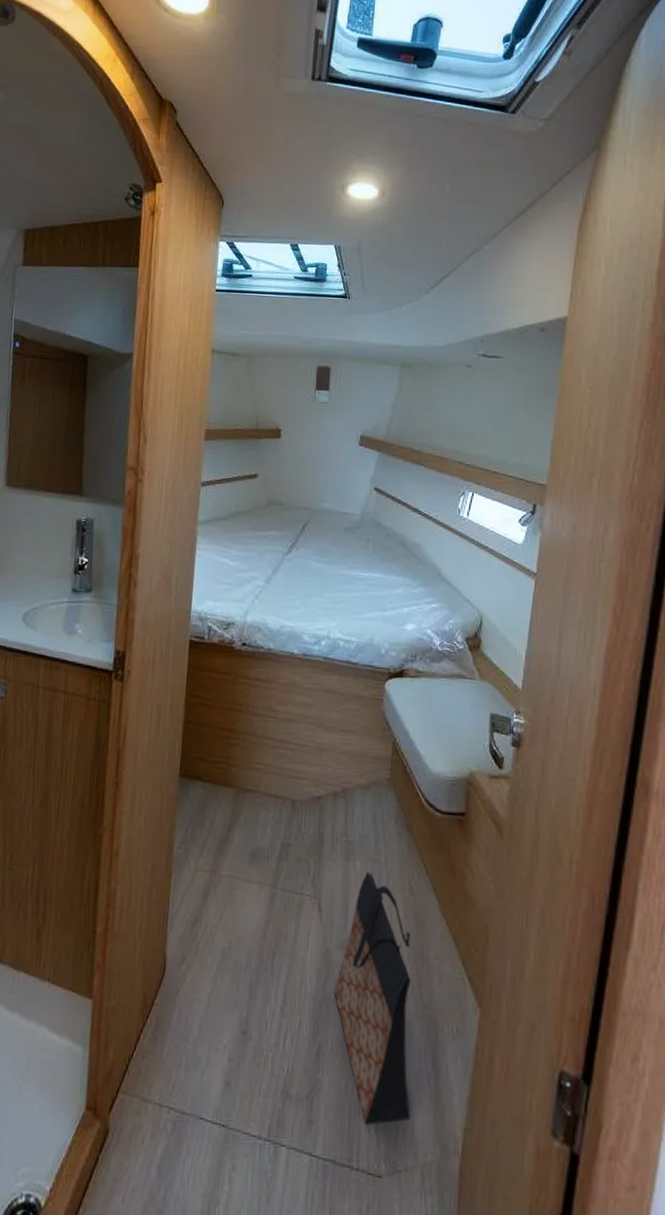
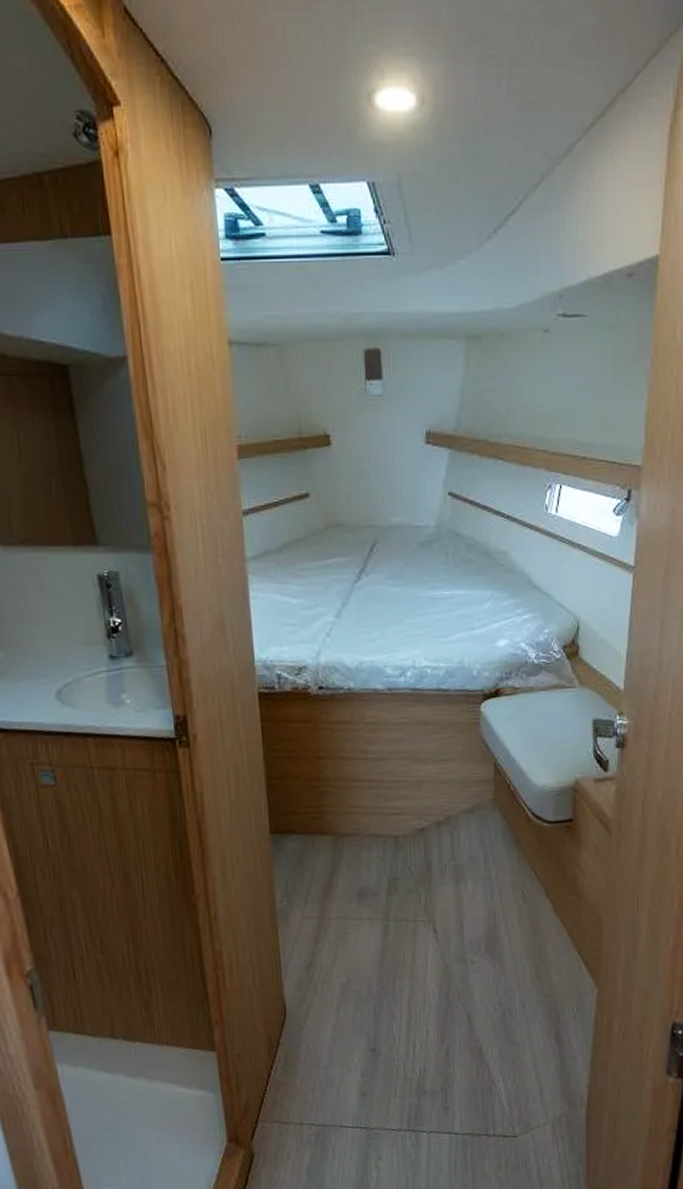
bag: present [333,871,411,1126] -> none [456,888,539,1101]

